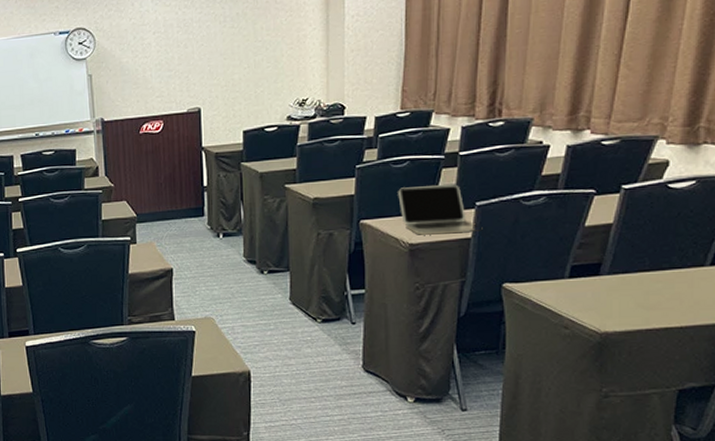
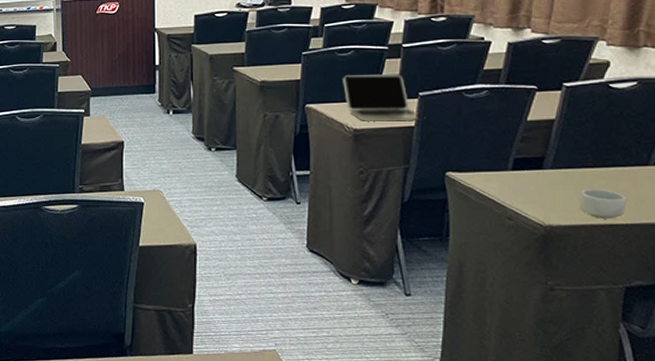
mug: none [636,292,683,323] -> present [580,189,627,219]

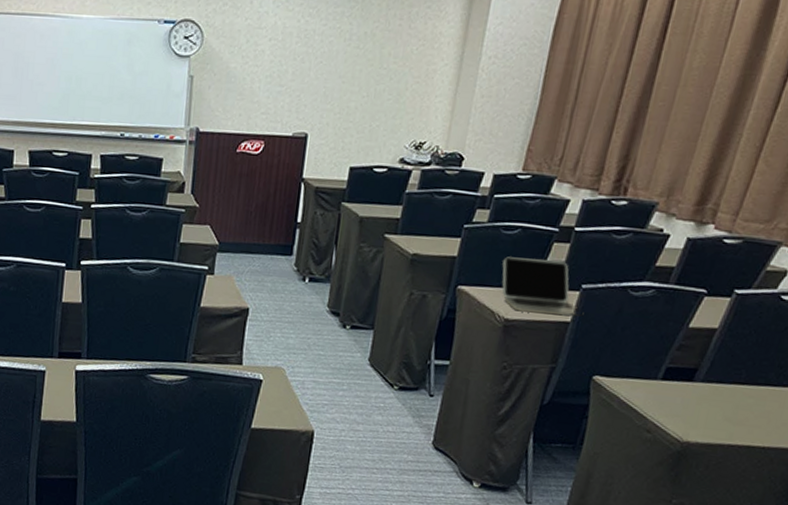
mug: present [580,189,627,219] -> none [721,406,771,440]

